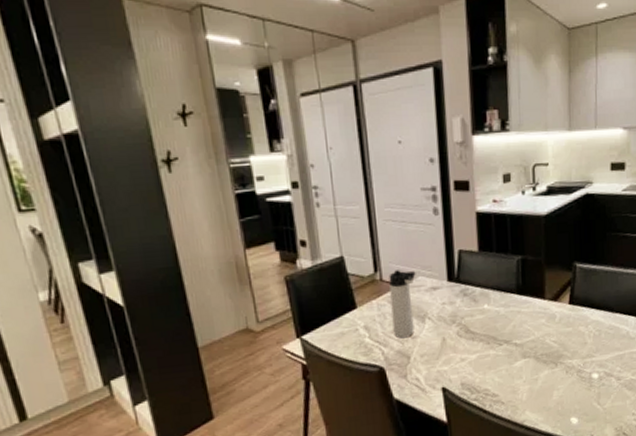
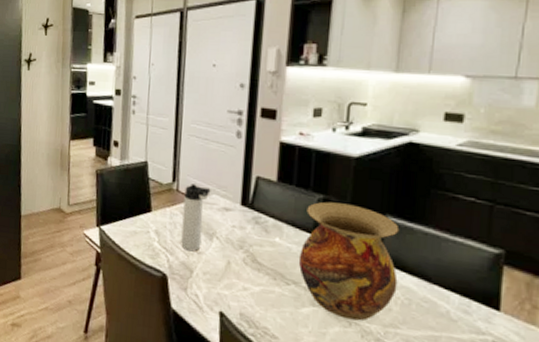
vase: none [507,259,589,361] -> present [298,201,400,321]

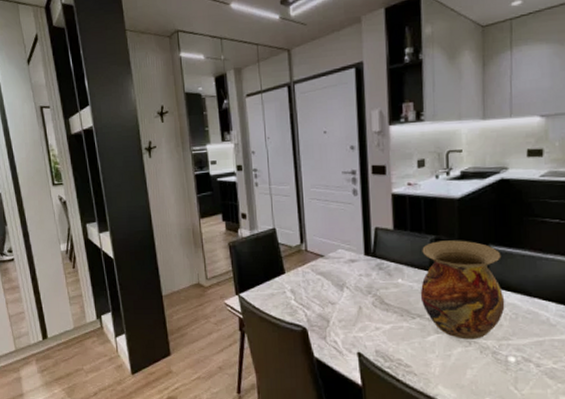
thermos bottle: present [181,184,211,252] -> none [313,242,336,304]

